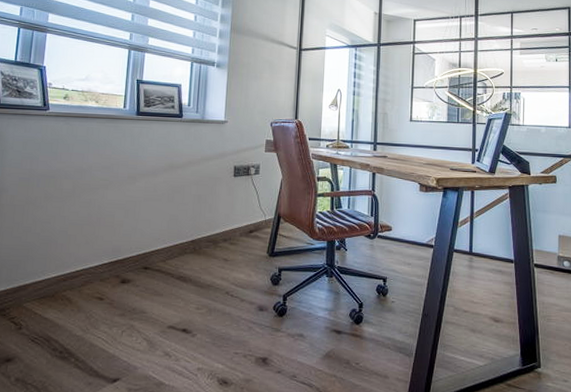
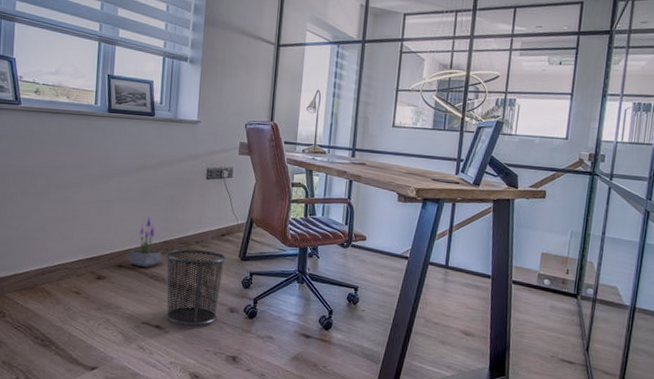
potted plant: none [155,214,189,269] -> present [129,214,162,268]
waste bin: none [192,247,255,328] -> present [165,249,227,326]

